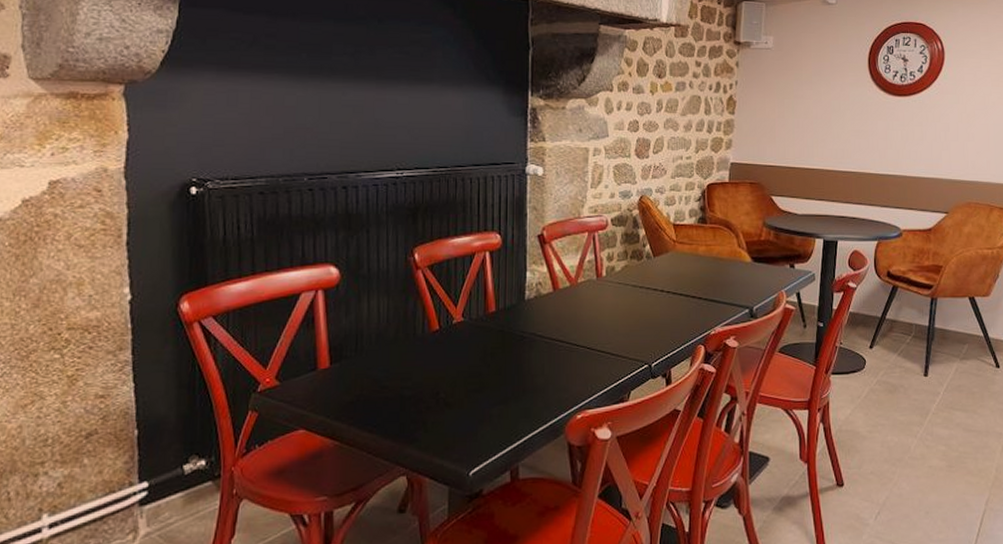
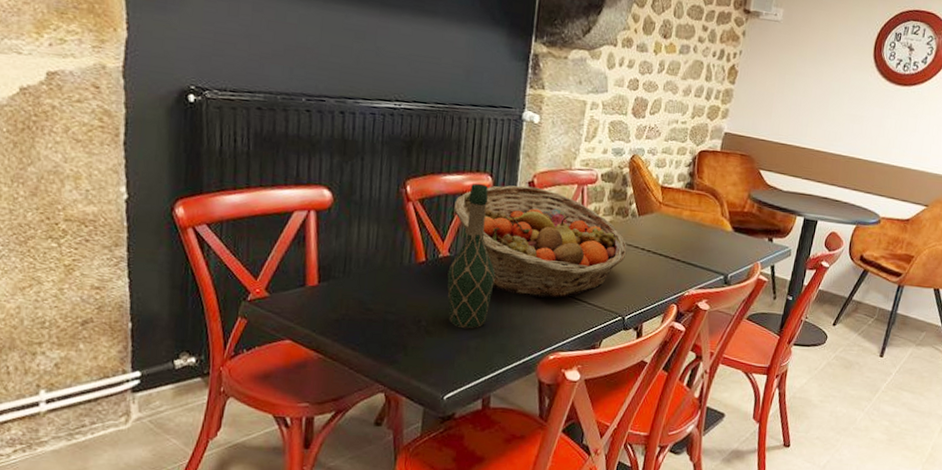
wine bottle: none [463,244,513,396] -> present [447,184,496,329]
fruit basket: none [464,240,646,354] -> present [454,185,627,298]

